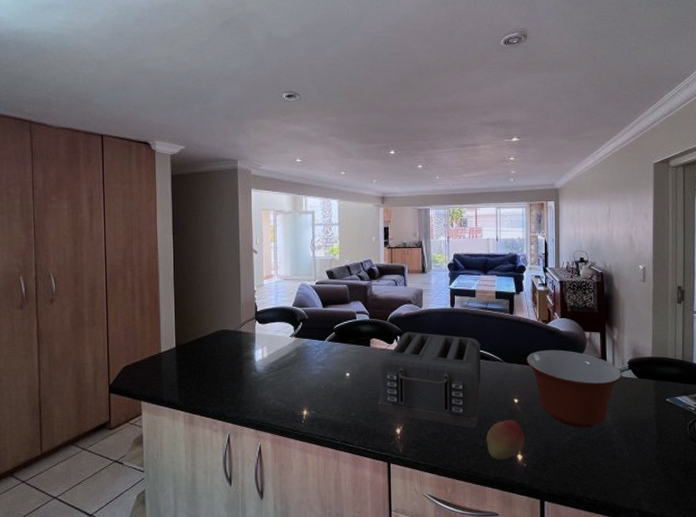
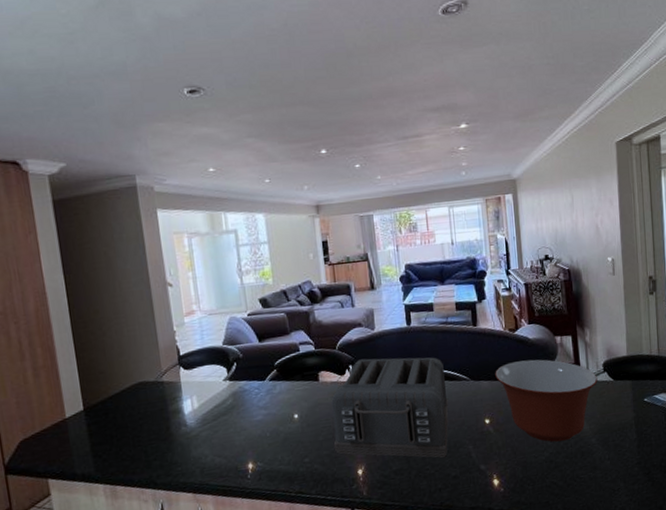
fruit: present [487,420,525,460] -> none [458,442,500,488]

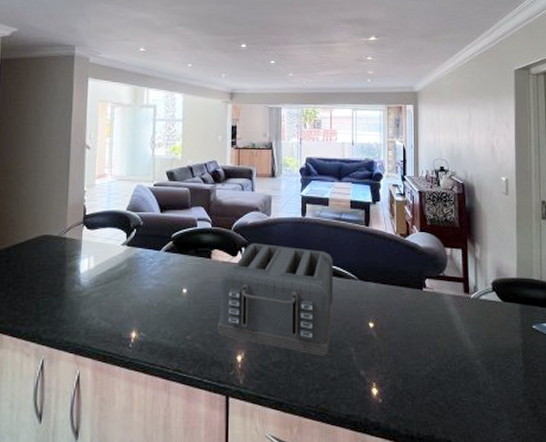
mixing bowl: present [495,359,598,442] -> none [383,268,486,358]

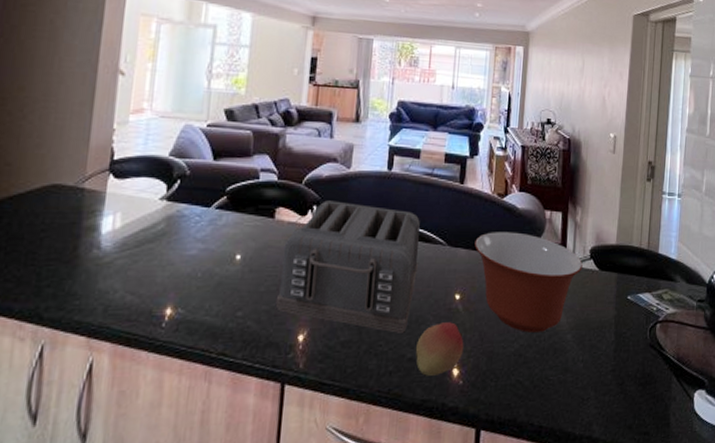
fruit: none [338,347,380,394] -> present [416,322,464,376]
mixing bowl: none [383,268,486,358] -> present [474,232,583,333]

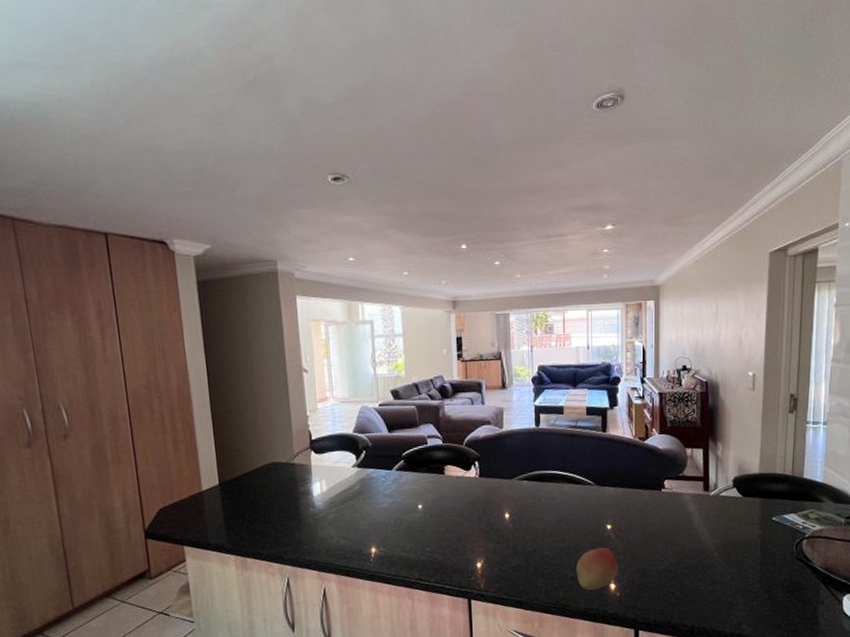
toaster: present [275,200,420,333] -> none [455,456,571,558]
mixing bowl: present [474,232,583,333] -> none [621,469,726,553]

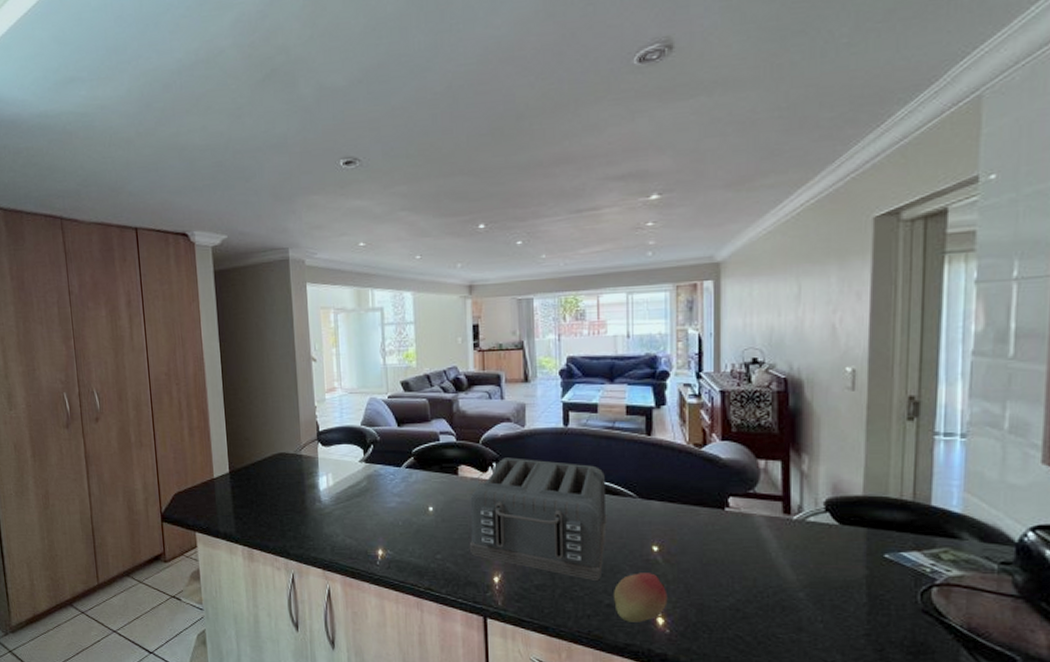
toaster: none [455,456,571,558] -> present [469,457,607,580]

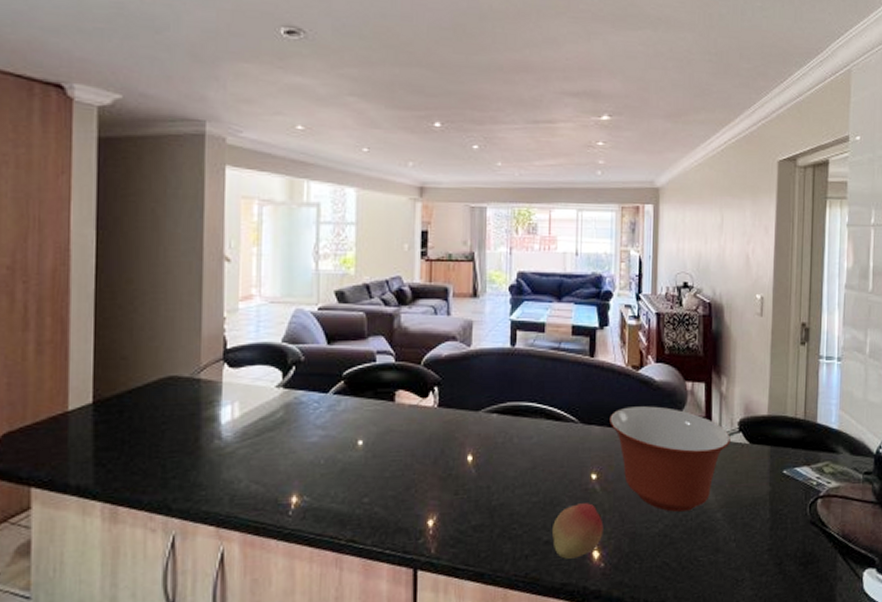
toaster: present [469,457,607,580] -> none [402,381,549,516]
mixing bowl: none [670,483,815,588] -> present [609,406,731,512]

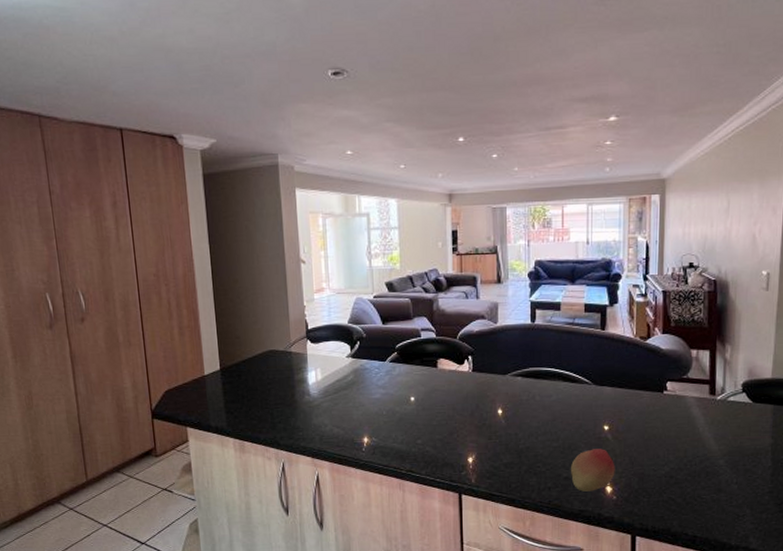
mixing bowl: present [609,406,731,512] -> none [620,370,734,458]

